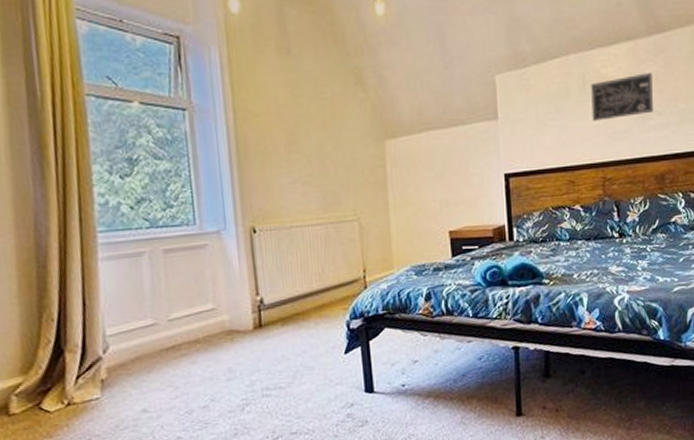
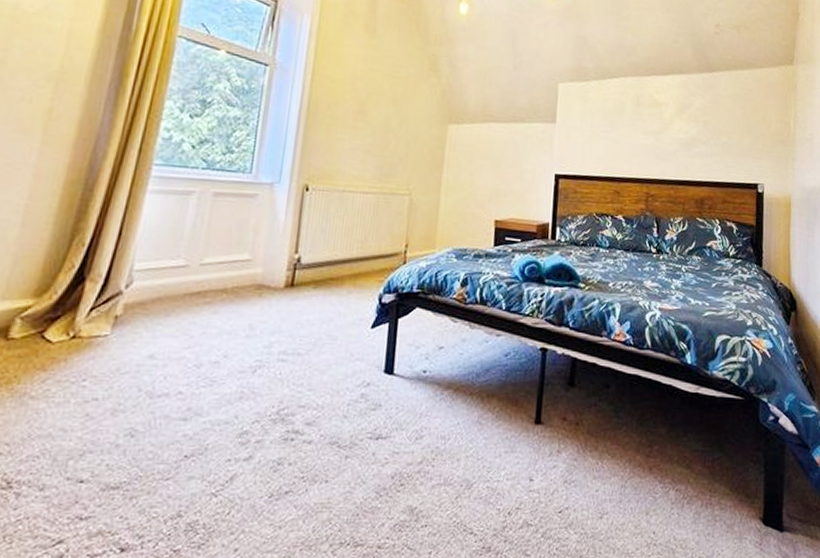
wall art: present [591,73,653,121] -> none [642,104,700,141]

